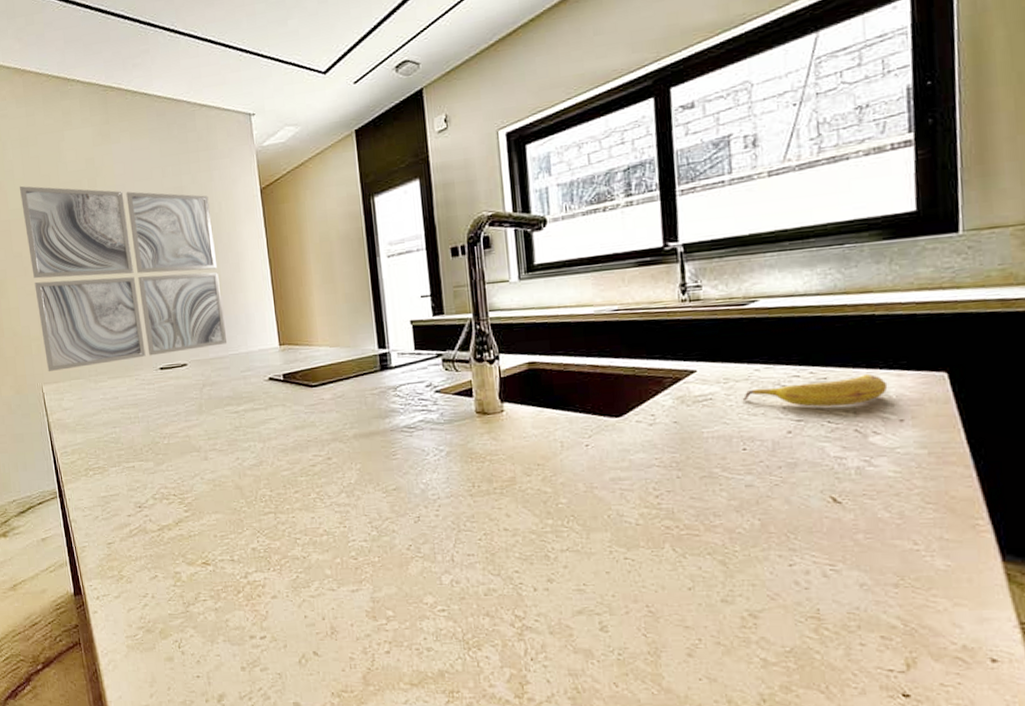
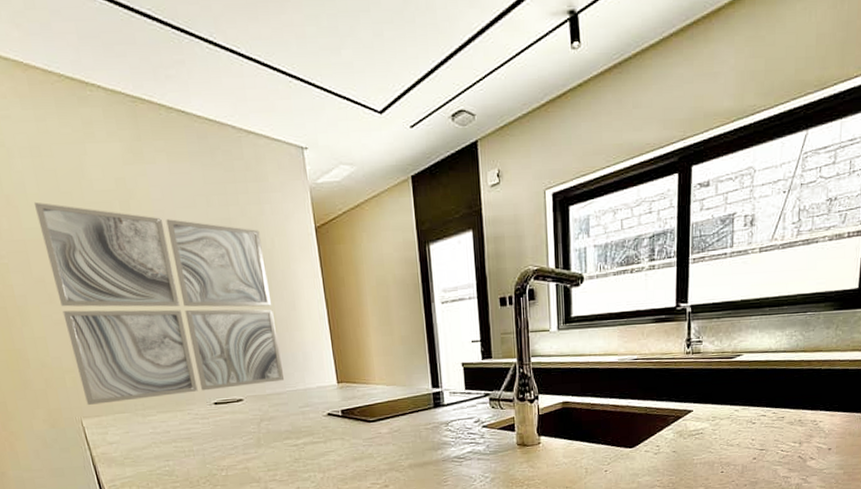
fruit: present [742,374,888,408] -> none [724,415,824,440]

